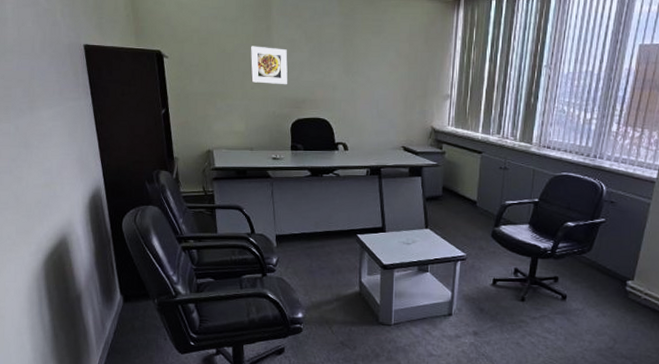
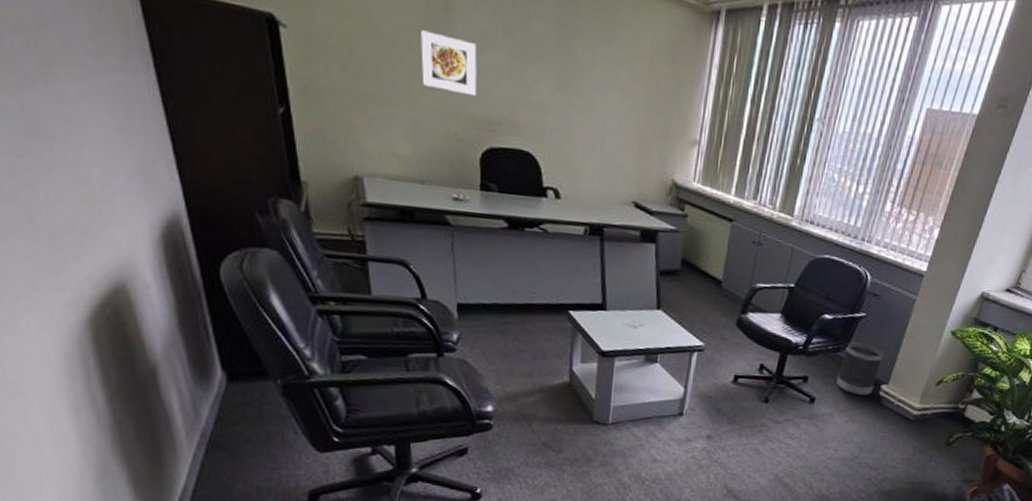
wastebasket: none [584,244,626,292] -> present [836,342,884,396]

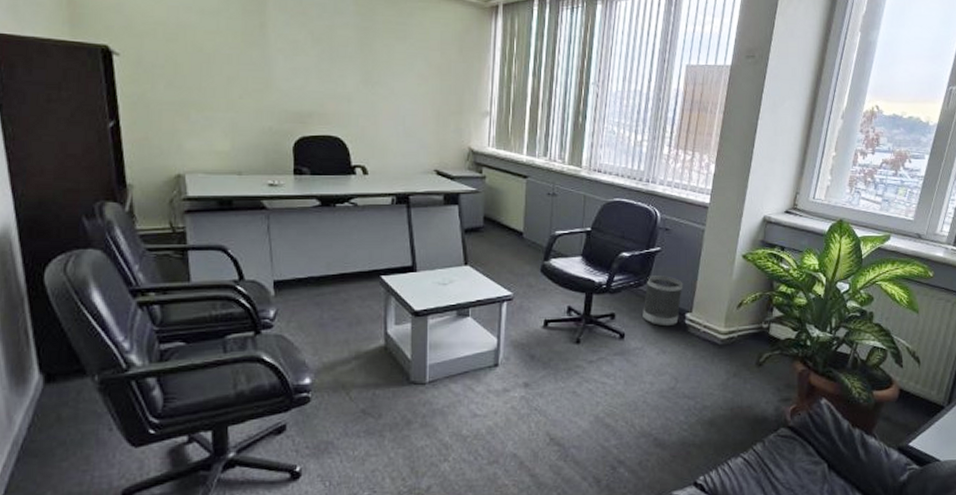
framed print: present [420,30,477,97] -> none [238,45,289,95]

